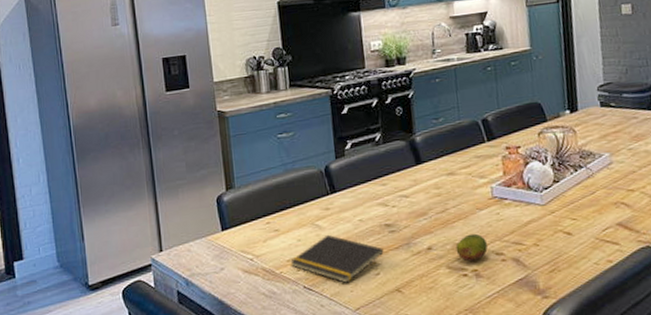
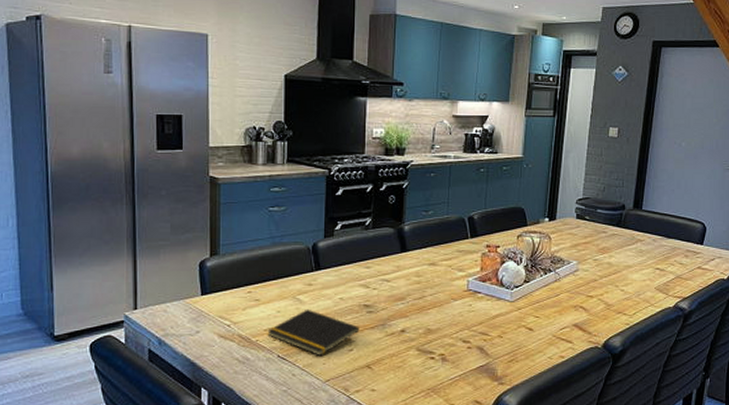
fruit: present [455,233,488,262] -> none [427,321,456,346]

